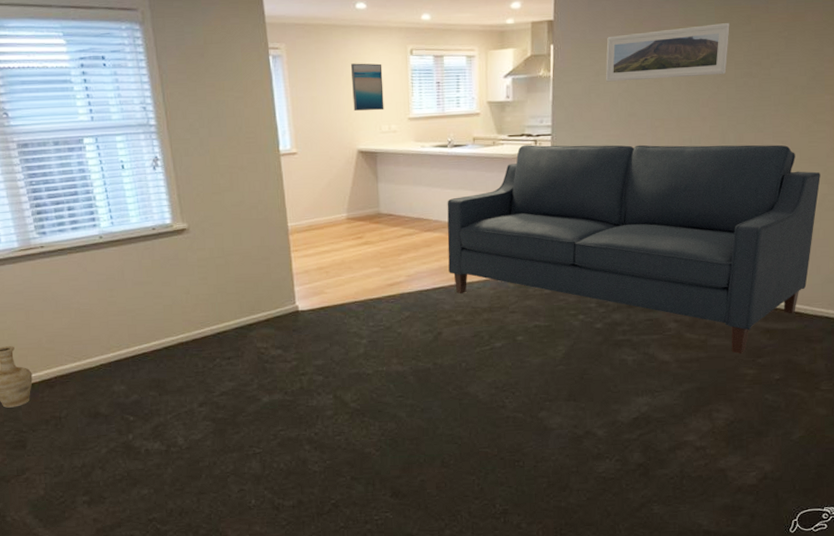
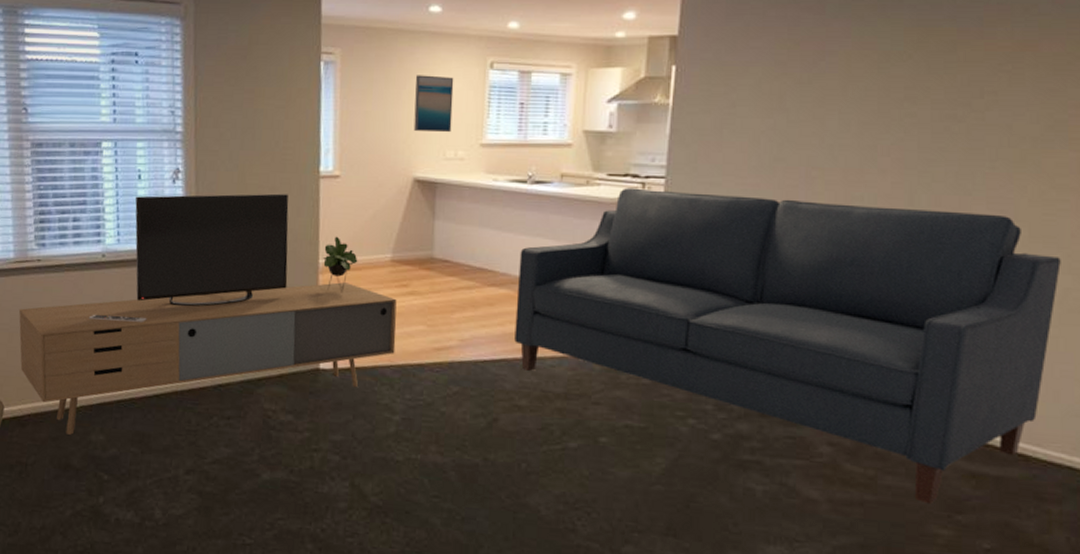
media console: none [31,171,358,389] -> present [19,193,397,435]
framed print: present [605,23,730,82] -> none [744,49,925,116]

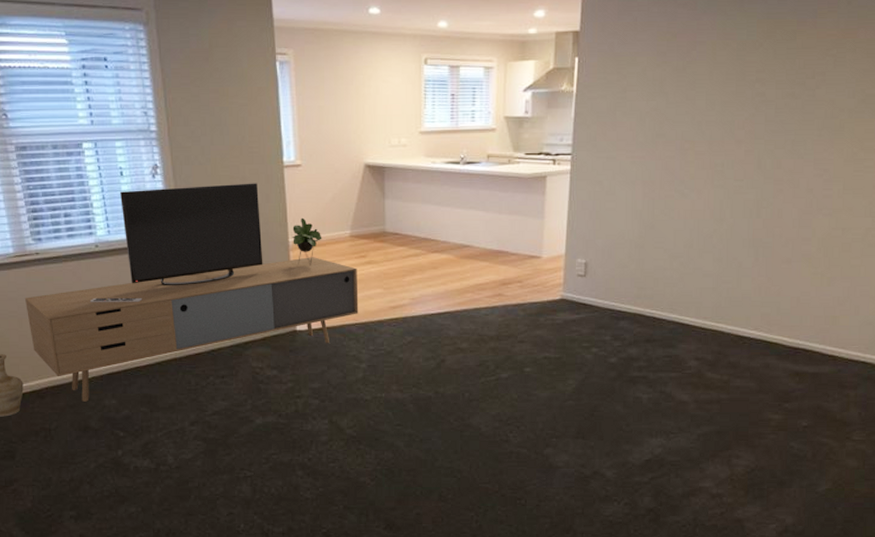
wall art: present [413,75,454,133] -> none [362,72,395,123]
sofa: present [514,188,1061,505] -> none [455,164,865,398]

